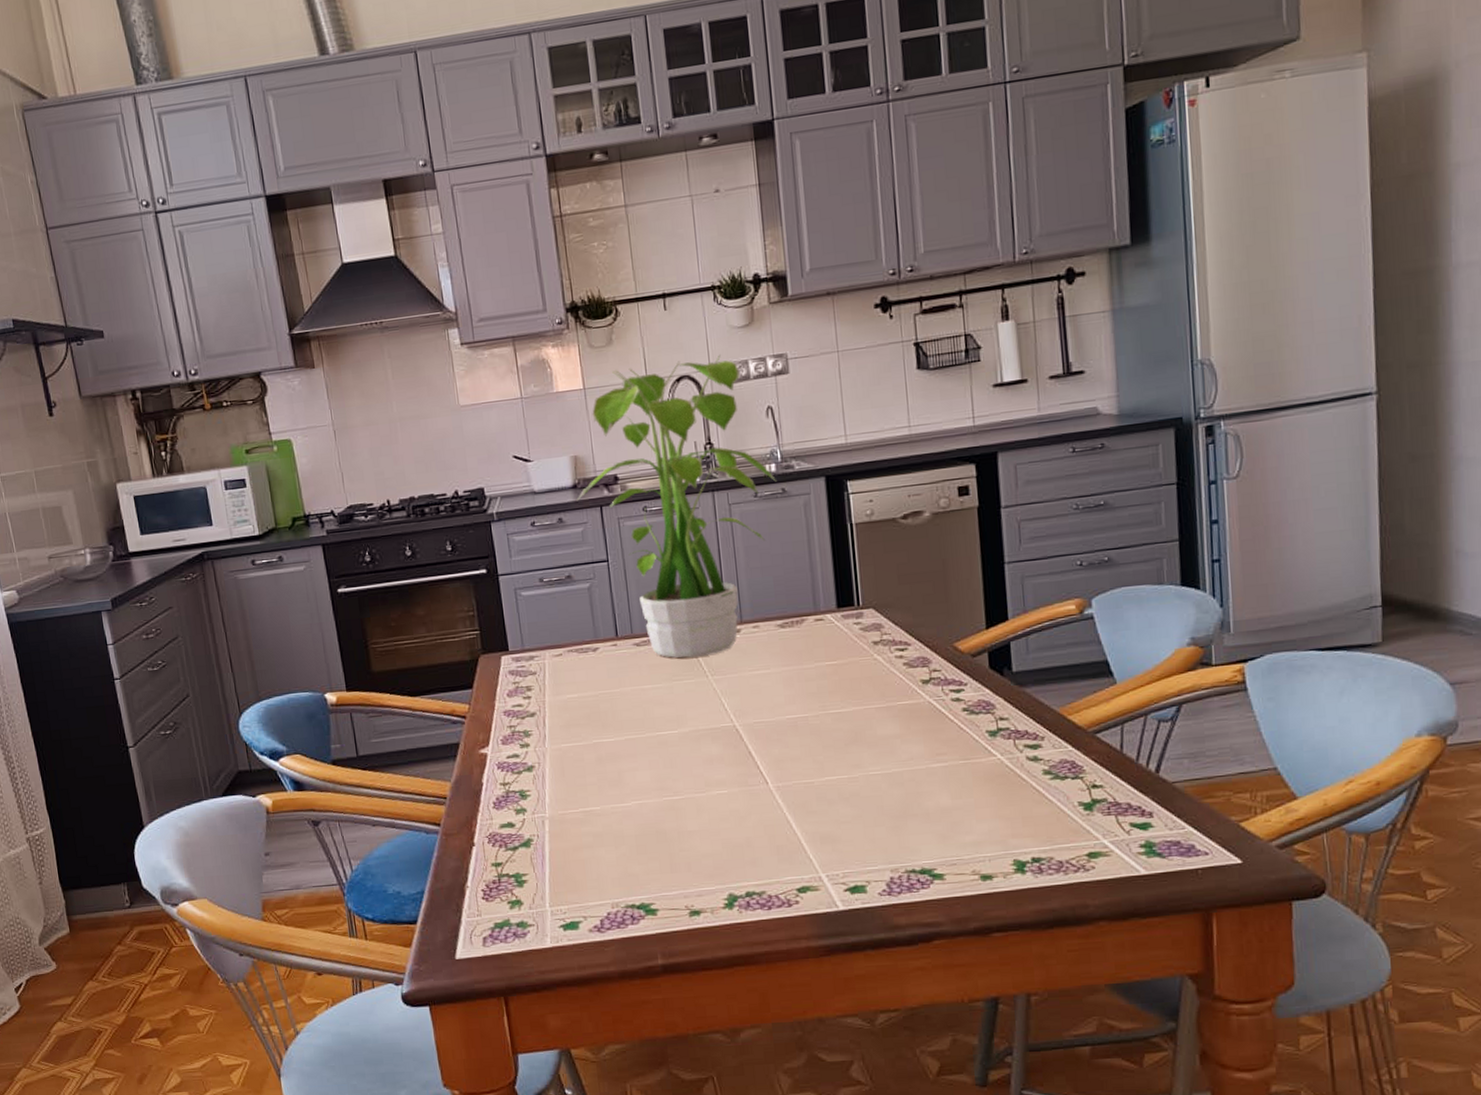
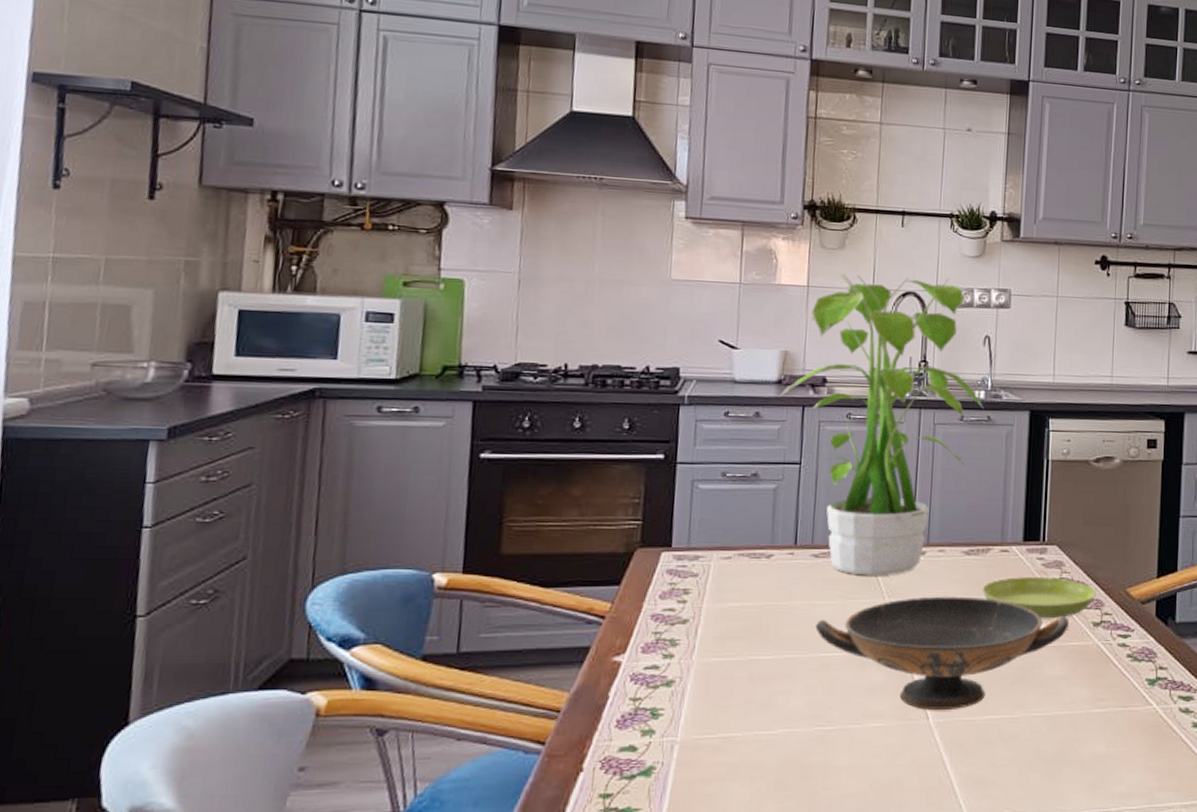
decorative bowl: none [648,667,897,776] -> present [815,596,1070,711]
saucer: none [801,640,921,682] -> present [981,577,1096,619]

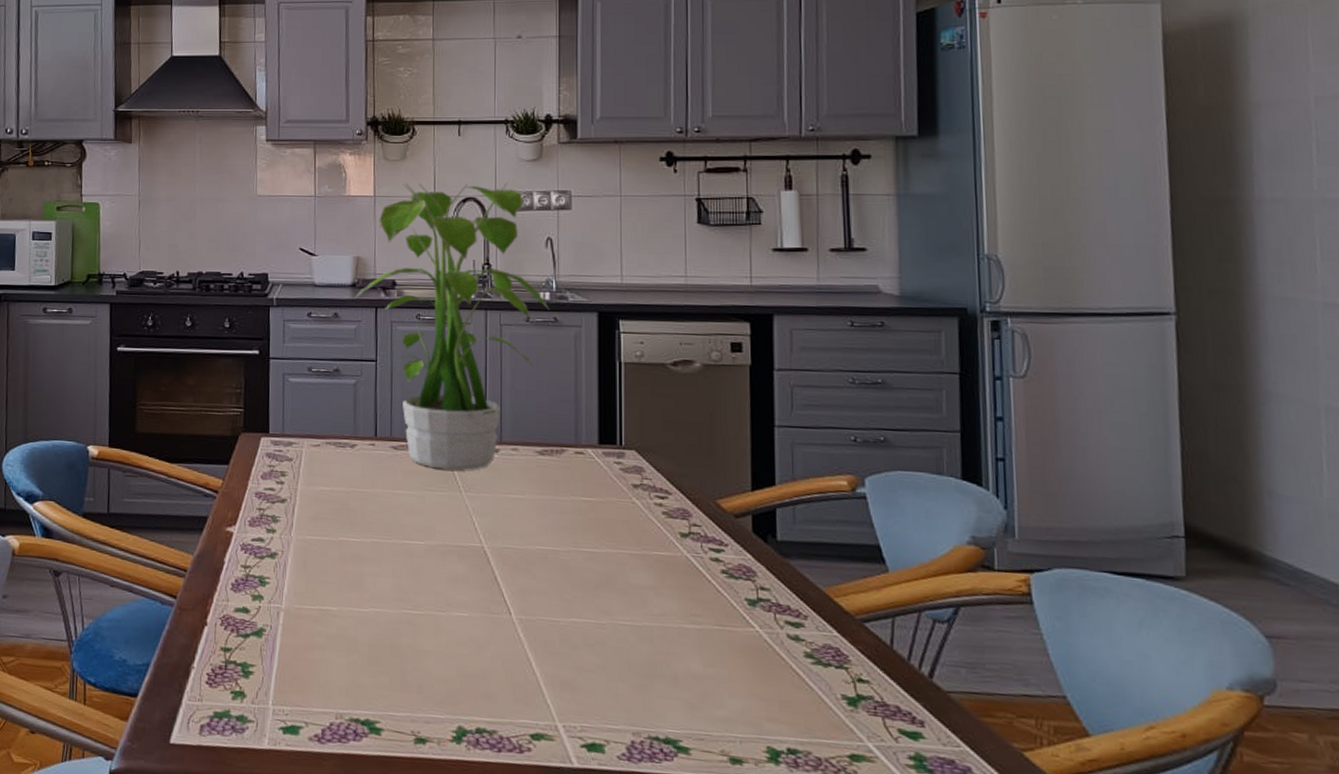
decorative bowl: present [815,596,1070,711] -> none [398,493,654,608]
saucer: present [981,577,1096,619] -> none [558,480,682,526]

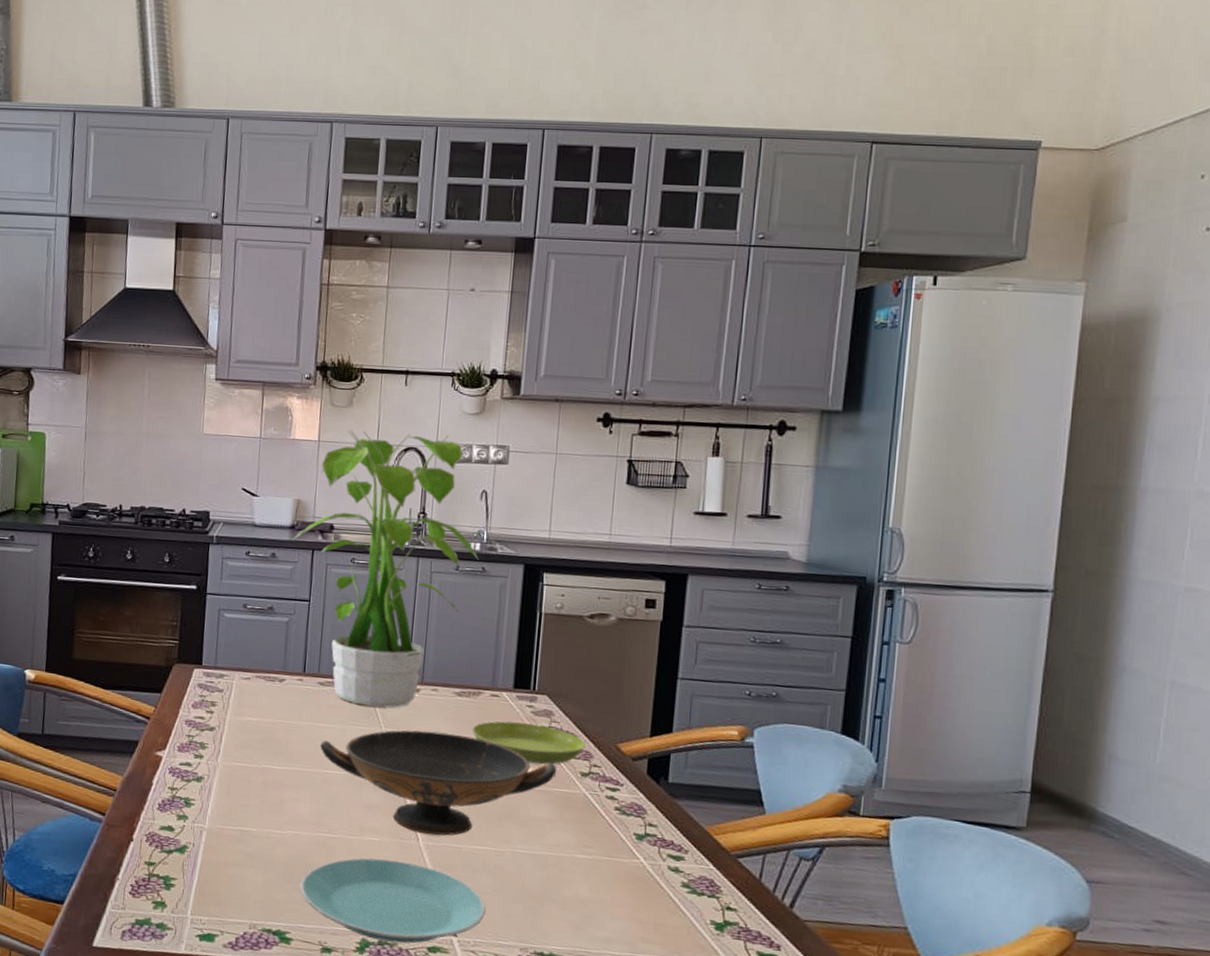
plate: none [387,635,590,731] -> present [300,858,486,944]
decorative bowl: none [398,493,654,608] -> present [320,730,557,836]
saucer: none [558,480,682,526] -> present [471,721,586,765]

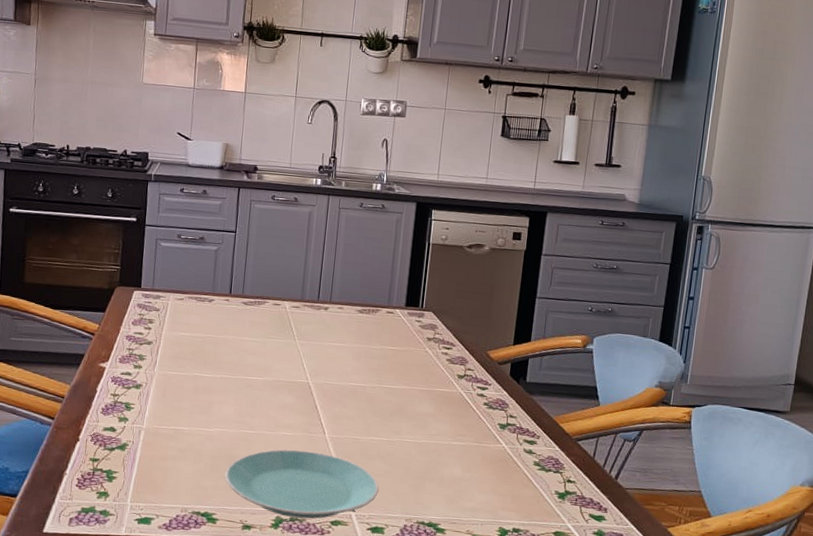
potted plant: present [292,429,479,707] -> none [221,83,379,323]
decorative bowl: present [320,730,557,836] -> none [243,342,439,429]
saucer: present [471,721,586,765] -> none [370,333,462,369]

